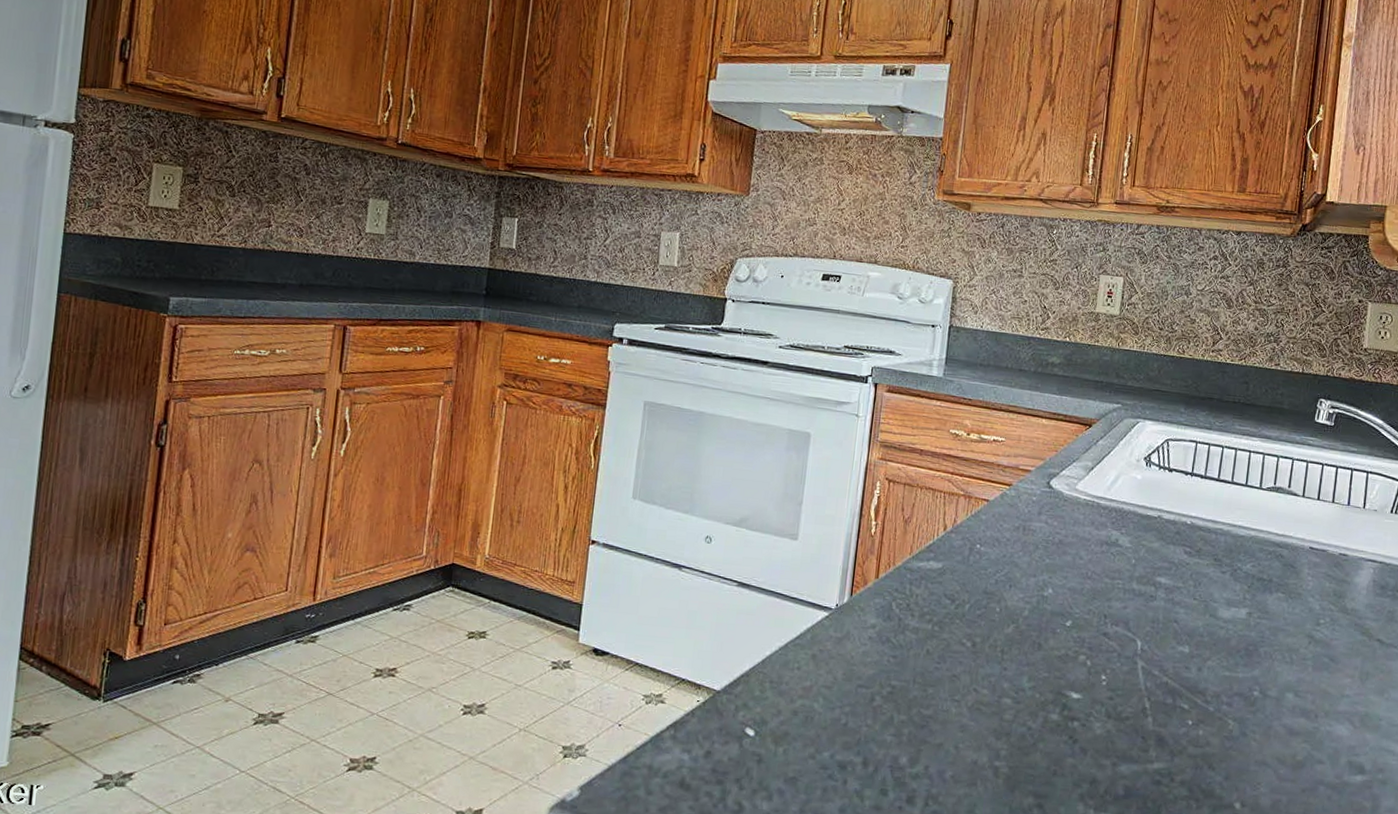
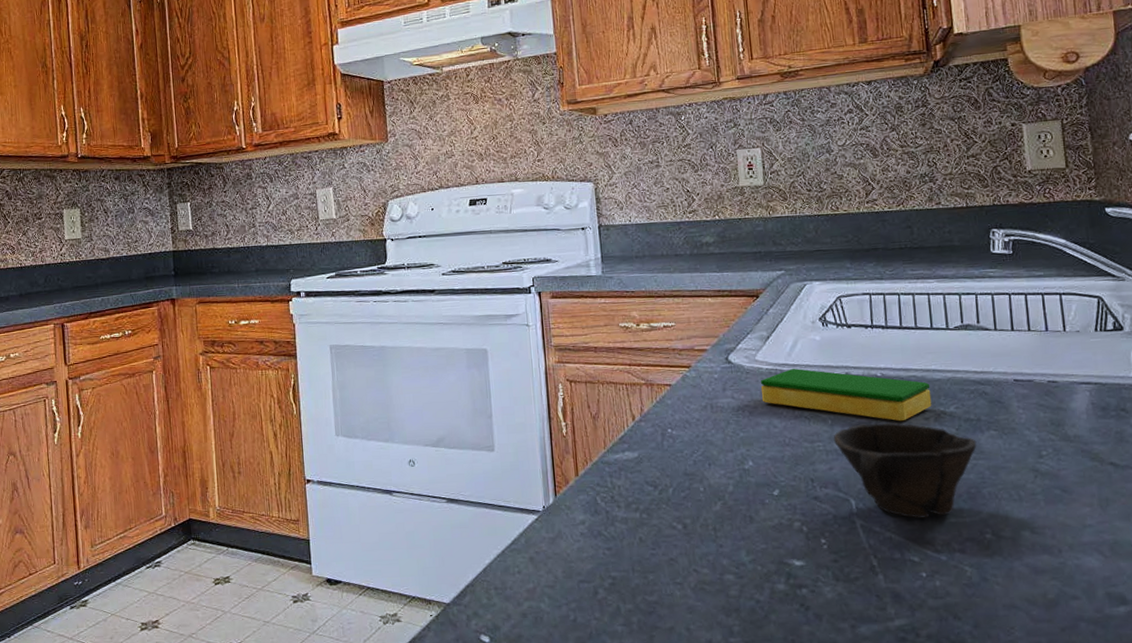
dish sponge: none [1073,503,1234,572] -> present [760,368,932,422]
cup: none [1133,568,1264,668] -> present [833,422,977,519]

